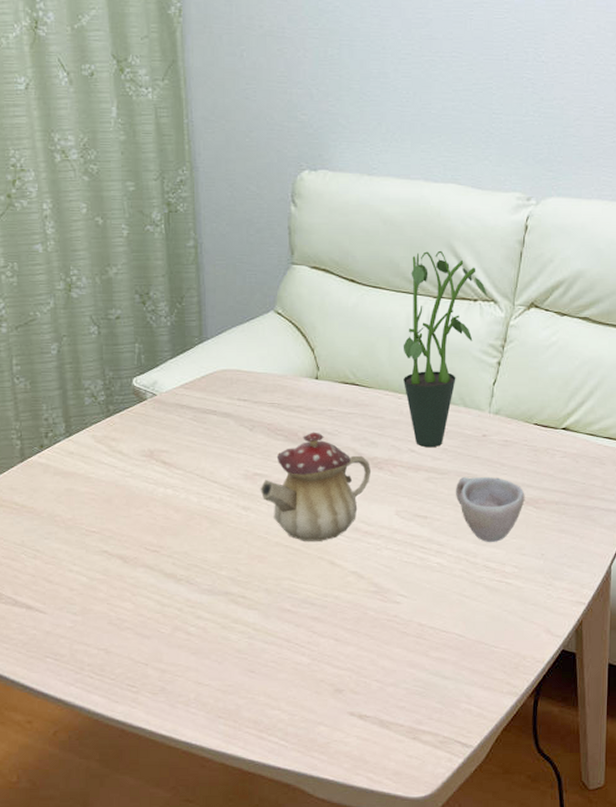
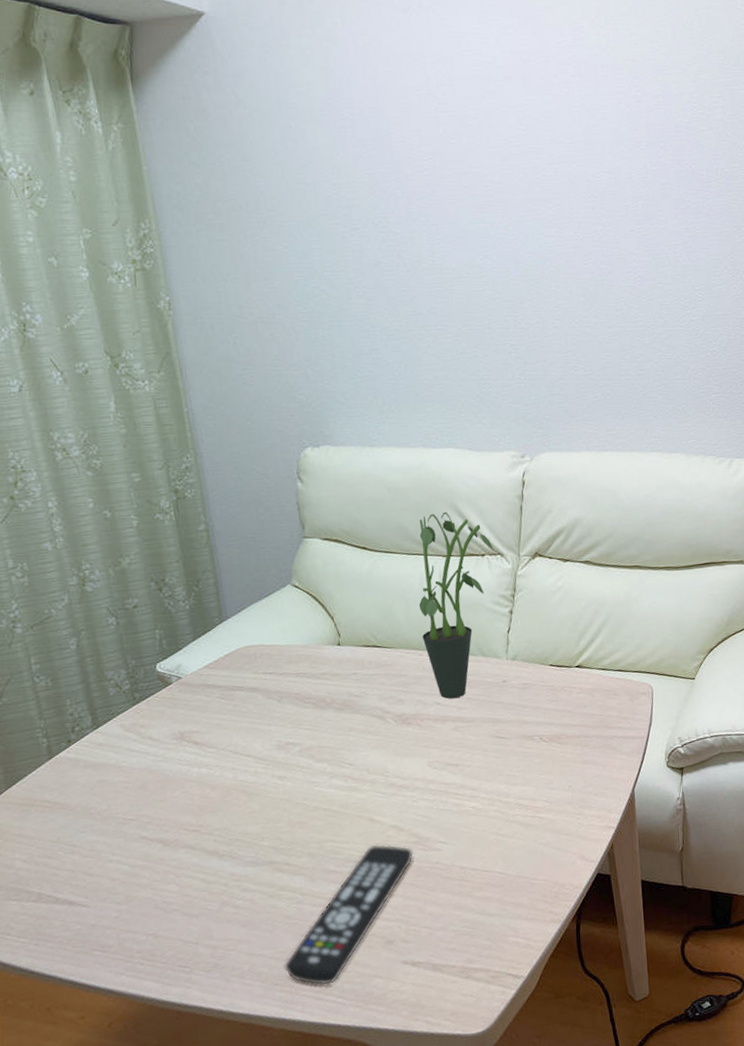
remote control: none [230,589,372,725] -> present [283,844,414,986]
teapot: present [260,432,372,541] -> none [294,696,401,803]
cup: present [455,476,525,543] -> none [482,719,549,782]

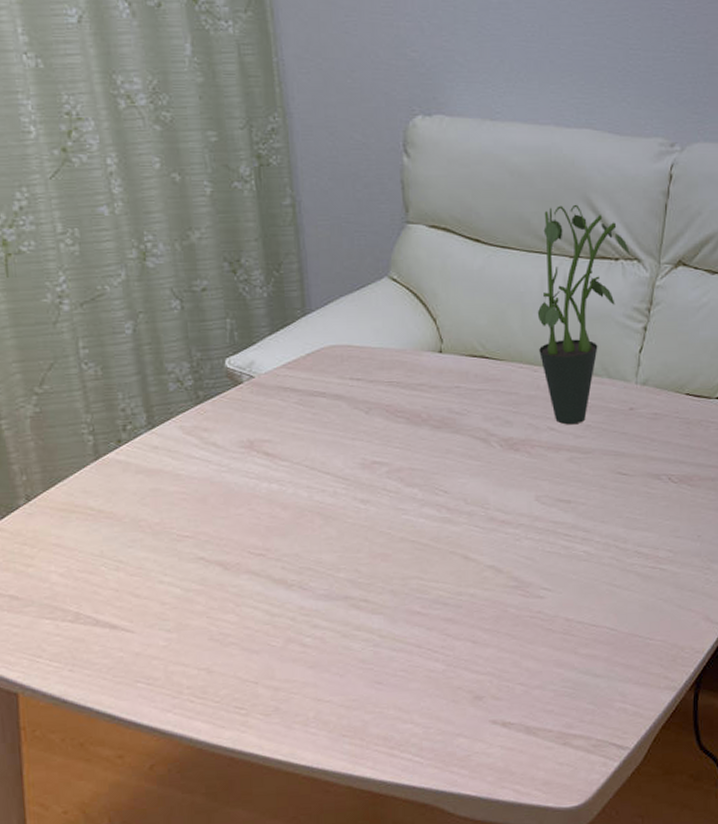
remote control: present [283,844,414,986] -> none [354,585,513,741]

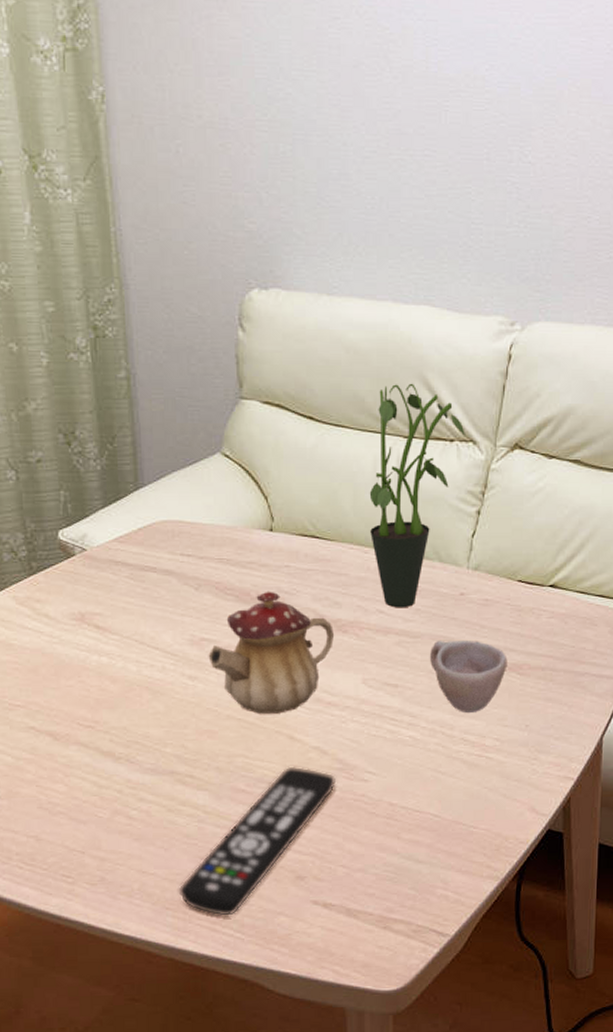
remote control: none [354,585,513,741] -> present [178,766,337,916]
teapot: none [380,412,507,535] -> present [208,591,335,714]
cup: none [601,454,678,527] -> present [429,640,508,714]

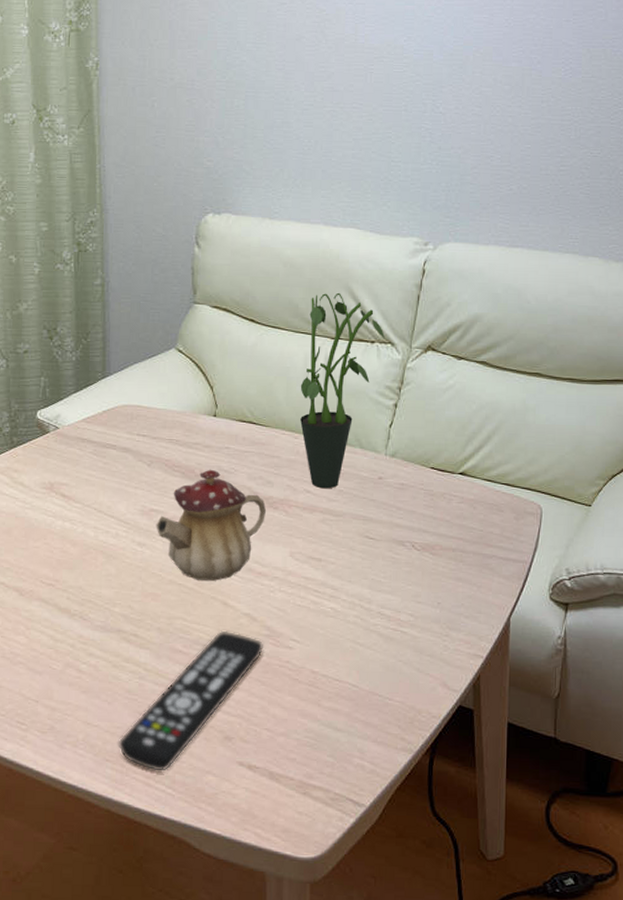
cup: present [429,640,508,714] -> none [350,519,421,589]

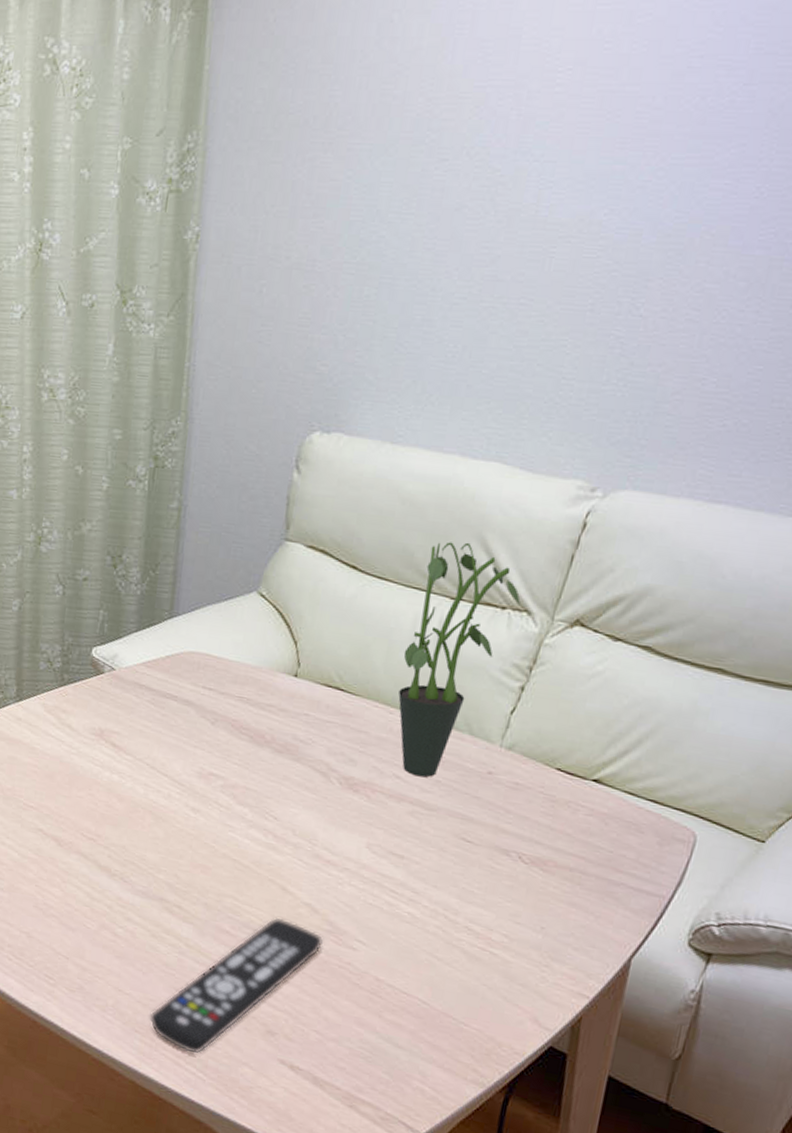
teapot: present [156,469,267,581] -> none [213,736,345,863]

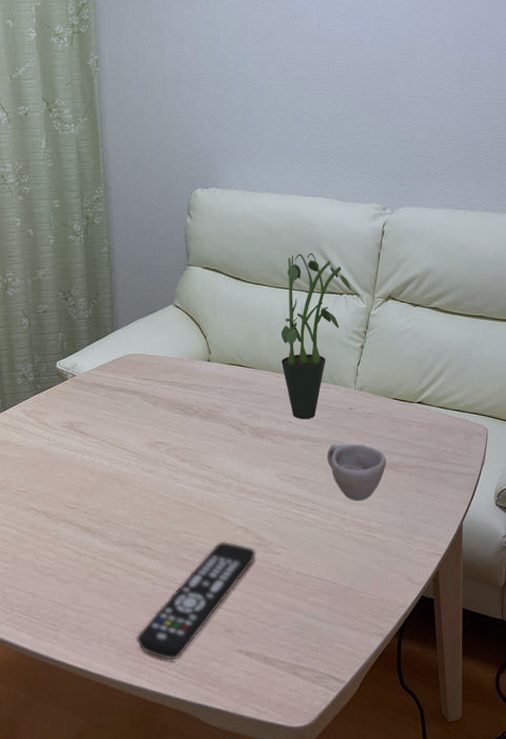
cup: none [442,817,532,902] -> present [326,444,387,502]

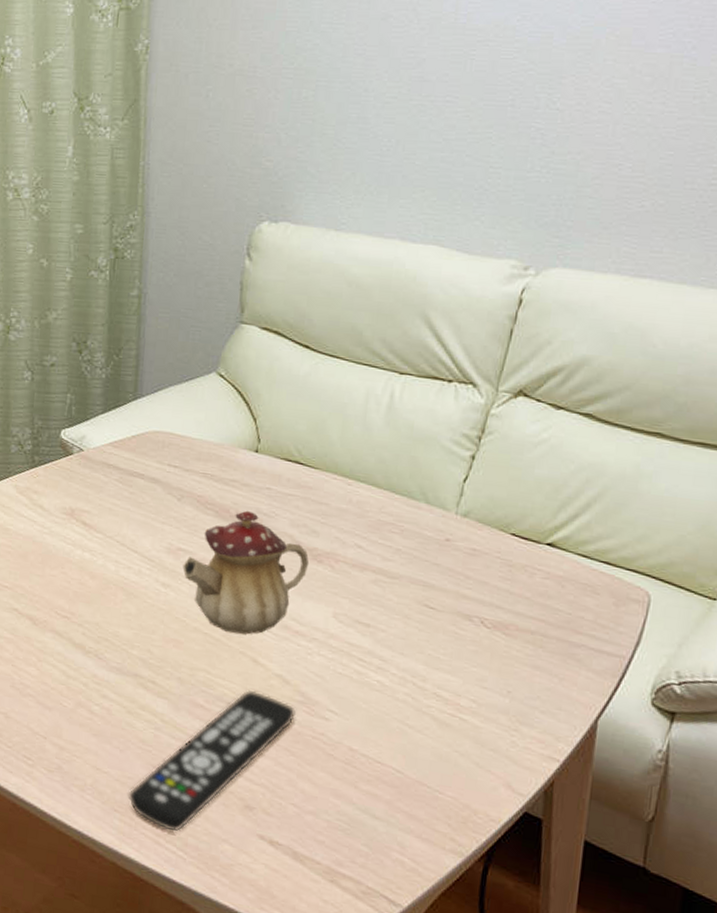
teapot: none [162,406,255,500] -> present [182,510,310,635]
potted plant: present [281,252,351,419] -> none [355,320,466,546]
cup: present [326,444,387,502] -> none [406,584,493,668]

